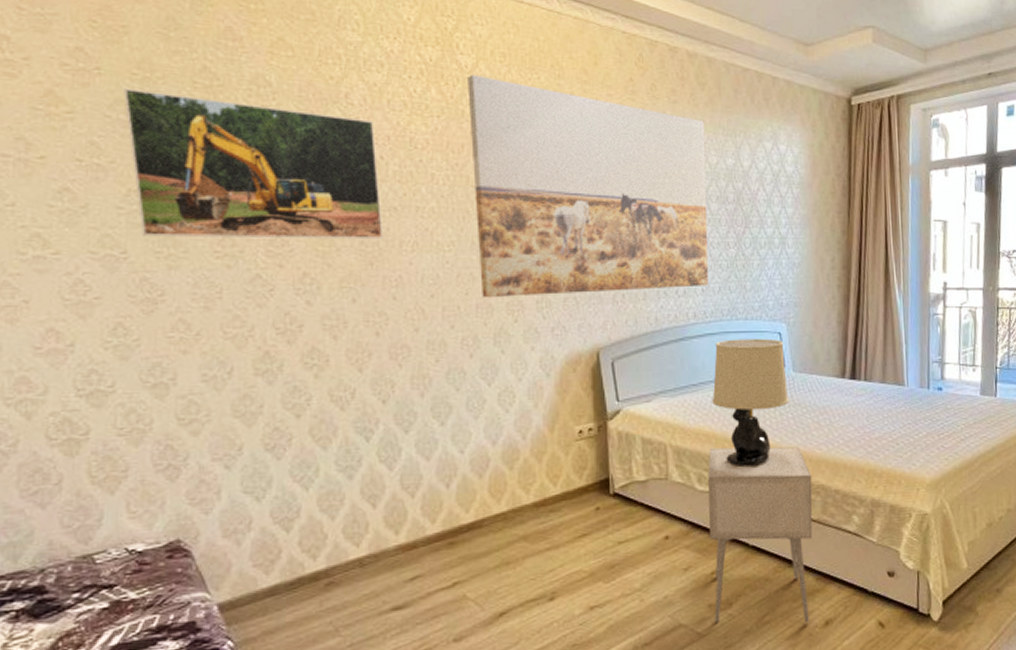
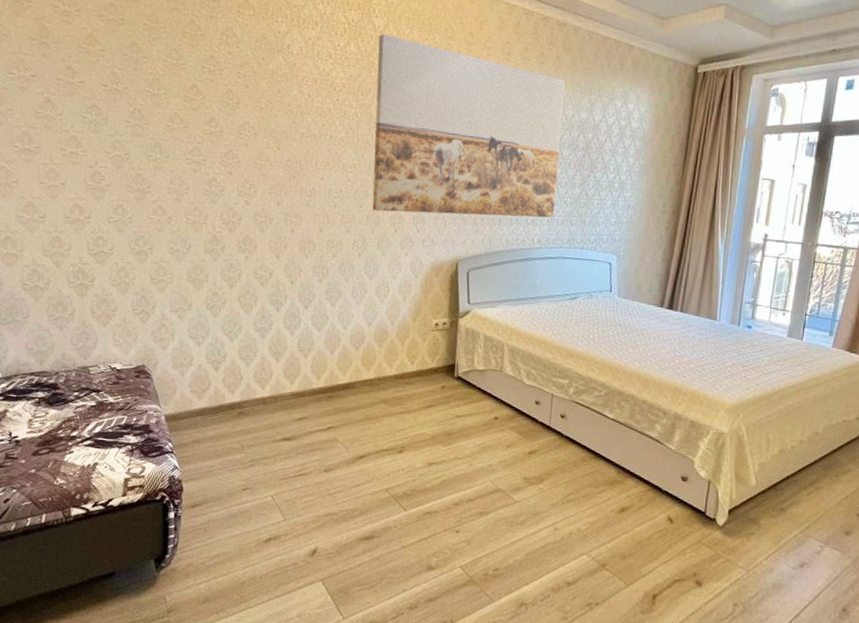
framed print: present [123,88,384,240] -> none [137,34,306,159]
nightstand: present [708,447,813,623] -> none [527,351,624,507]
table lamp: present [712,338,790,466] -> none [545,264,613,371]

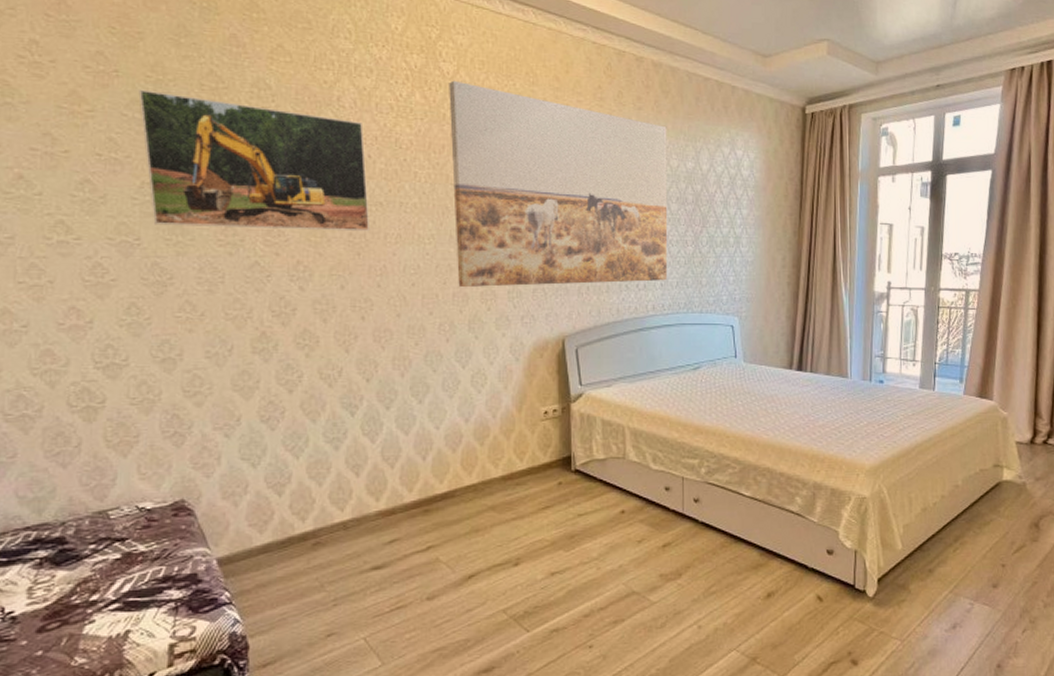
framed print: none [137,34,306,159] -> present [138,89,371,232]

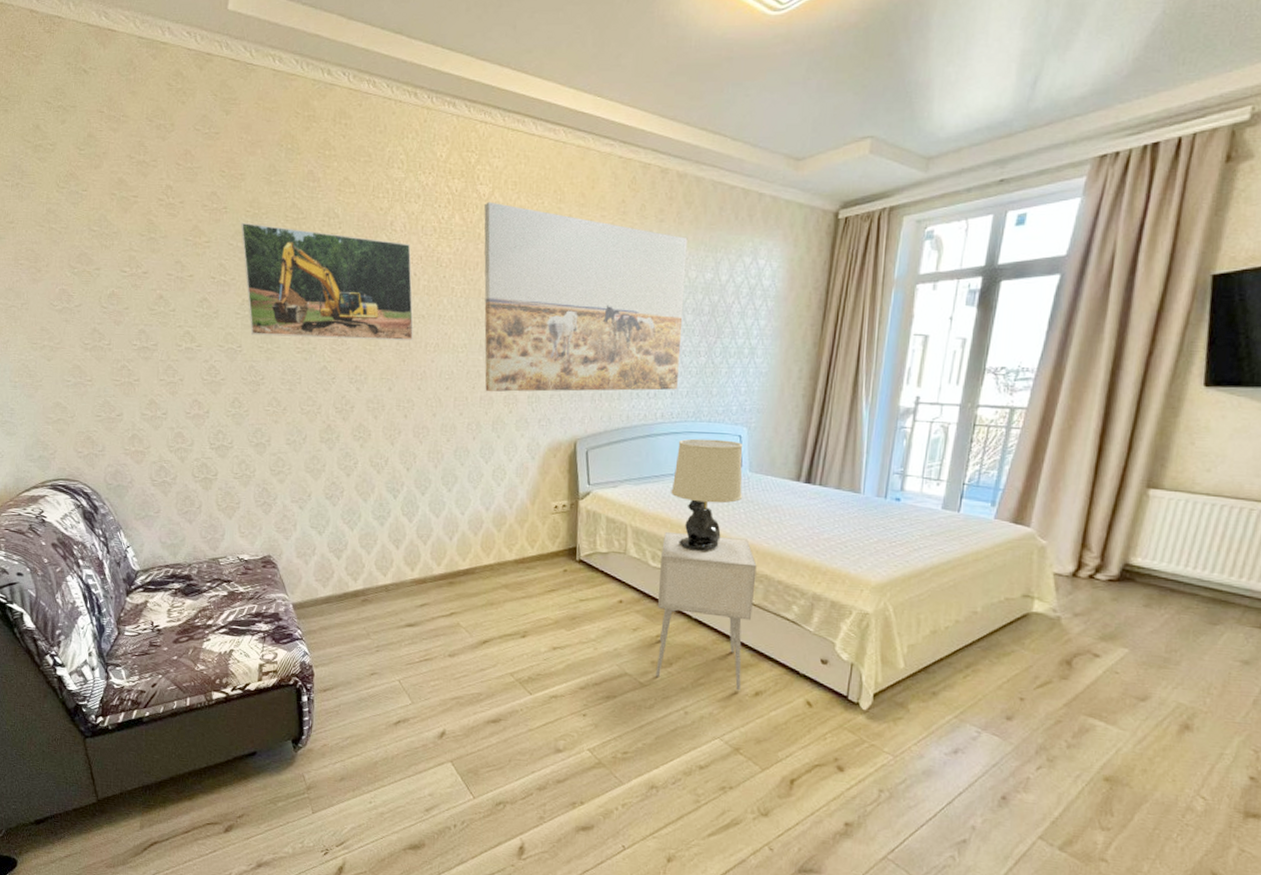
nightstand: none [662,430,759,595] -> present [655,531,757,691]
table lamp: none [668,330,740,448] -> present [671,438,744,551]

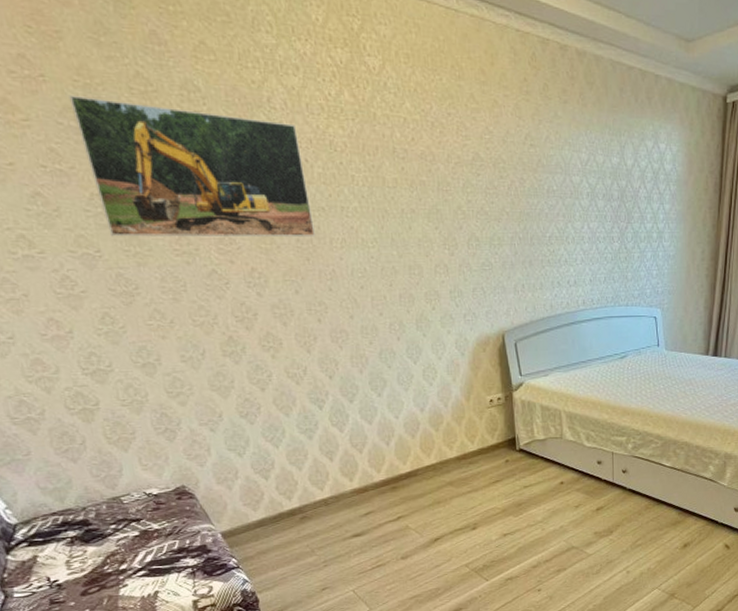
wall art: present [484,201,688,392] -> none [376,76,595,289]
nightstand: present [655,531,757,691] -> none [594,412,678,546]
table lamp: present [671,438,744,551] -> none [598,322,662,428]

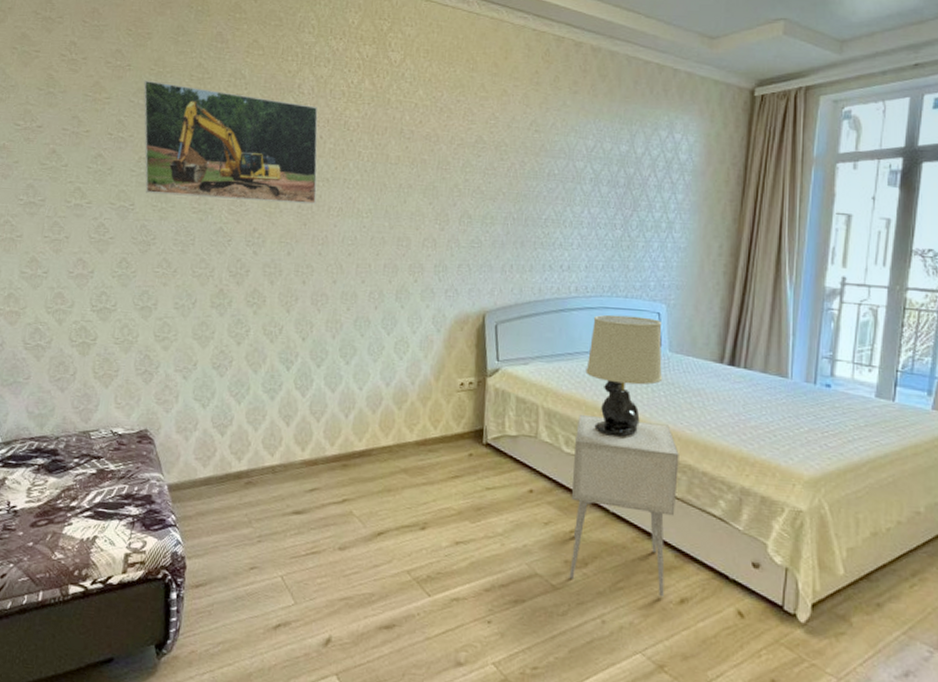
nightstand: none [594,412,678,546] -> present [569,414,679,597]
table lamp: none [598,322,662,428] -> present [585,314,663,437]

